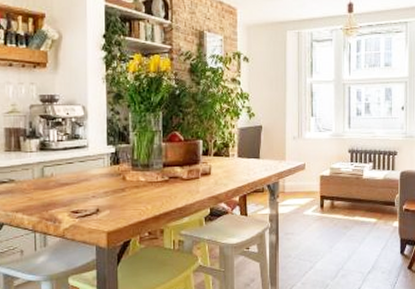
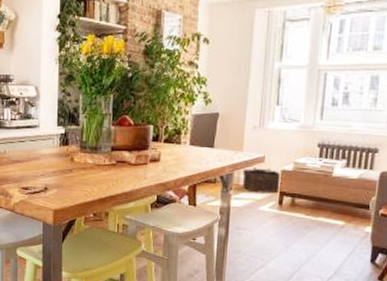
basket: none [287,175,321,198] -> present [242,168,282,193]

